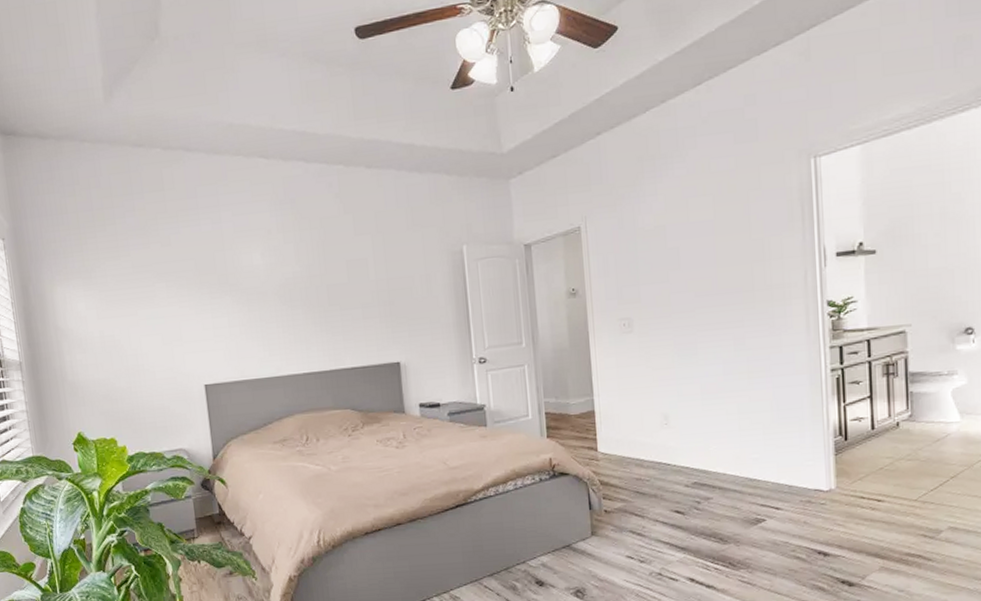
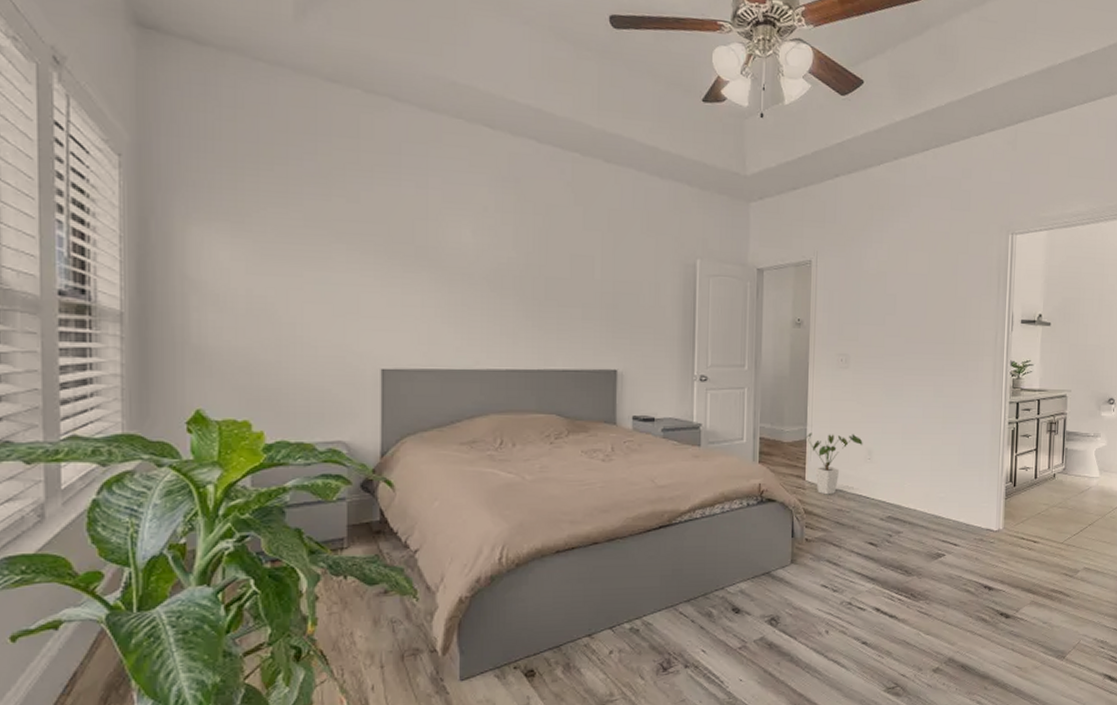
house plant: none [592,400,657,465] -> present [804,432,863,495]

